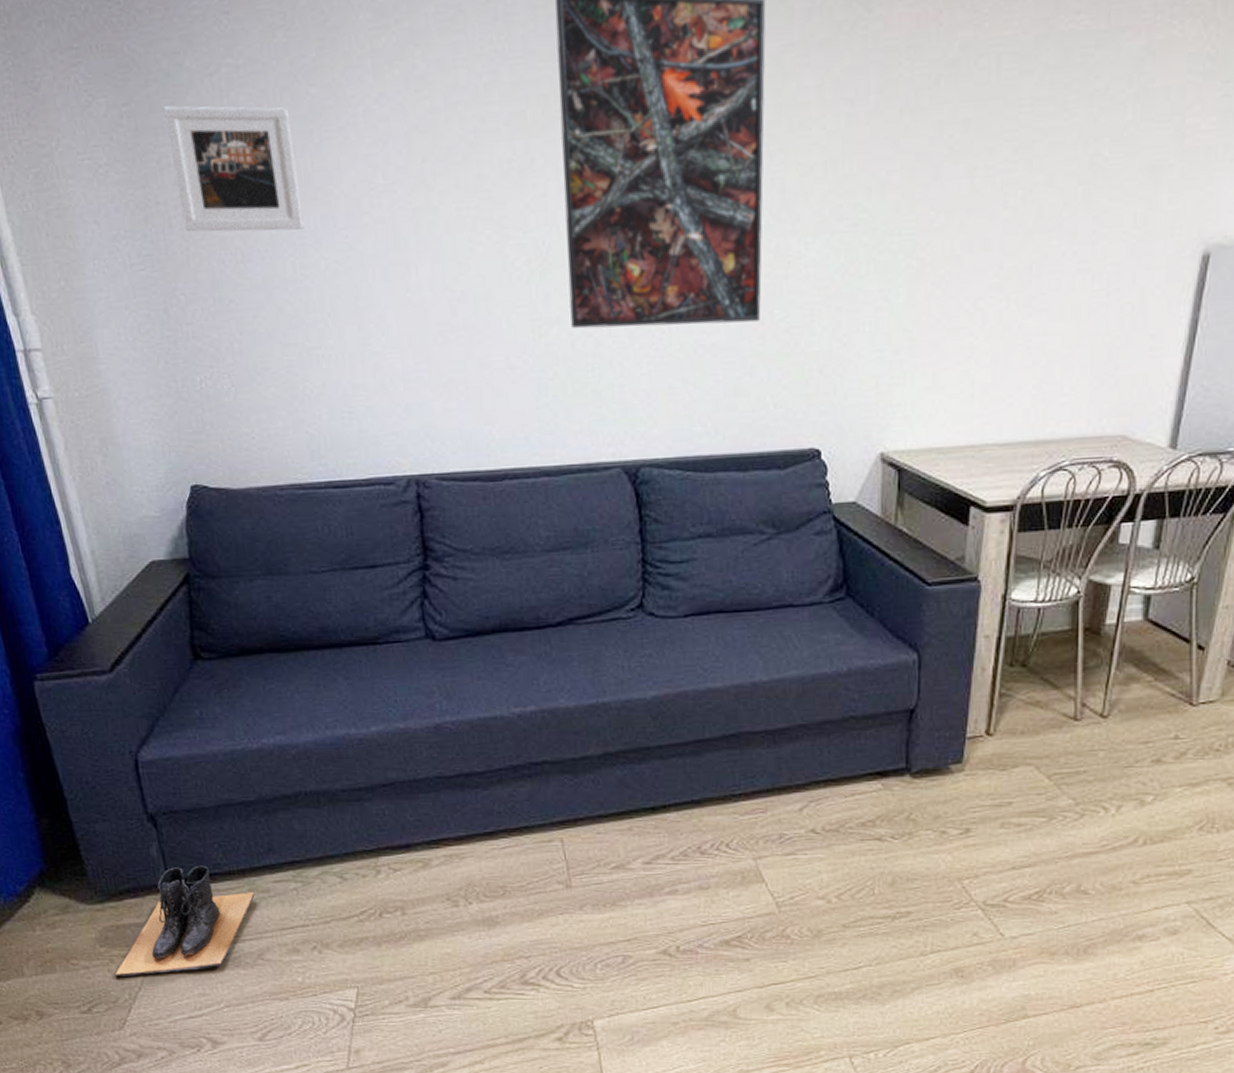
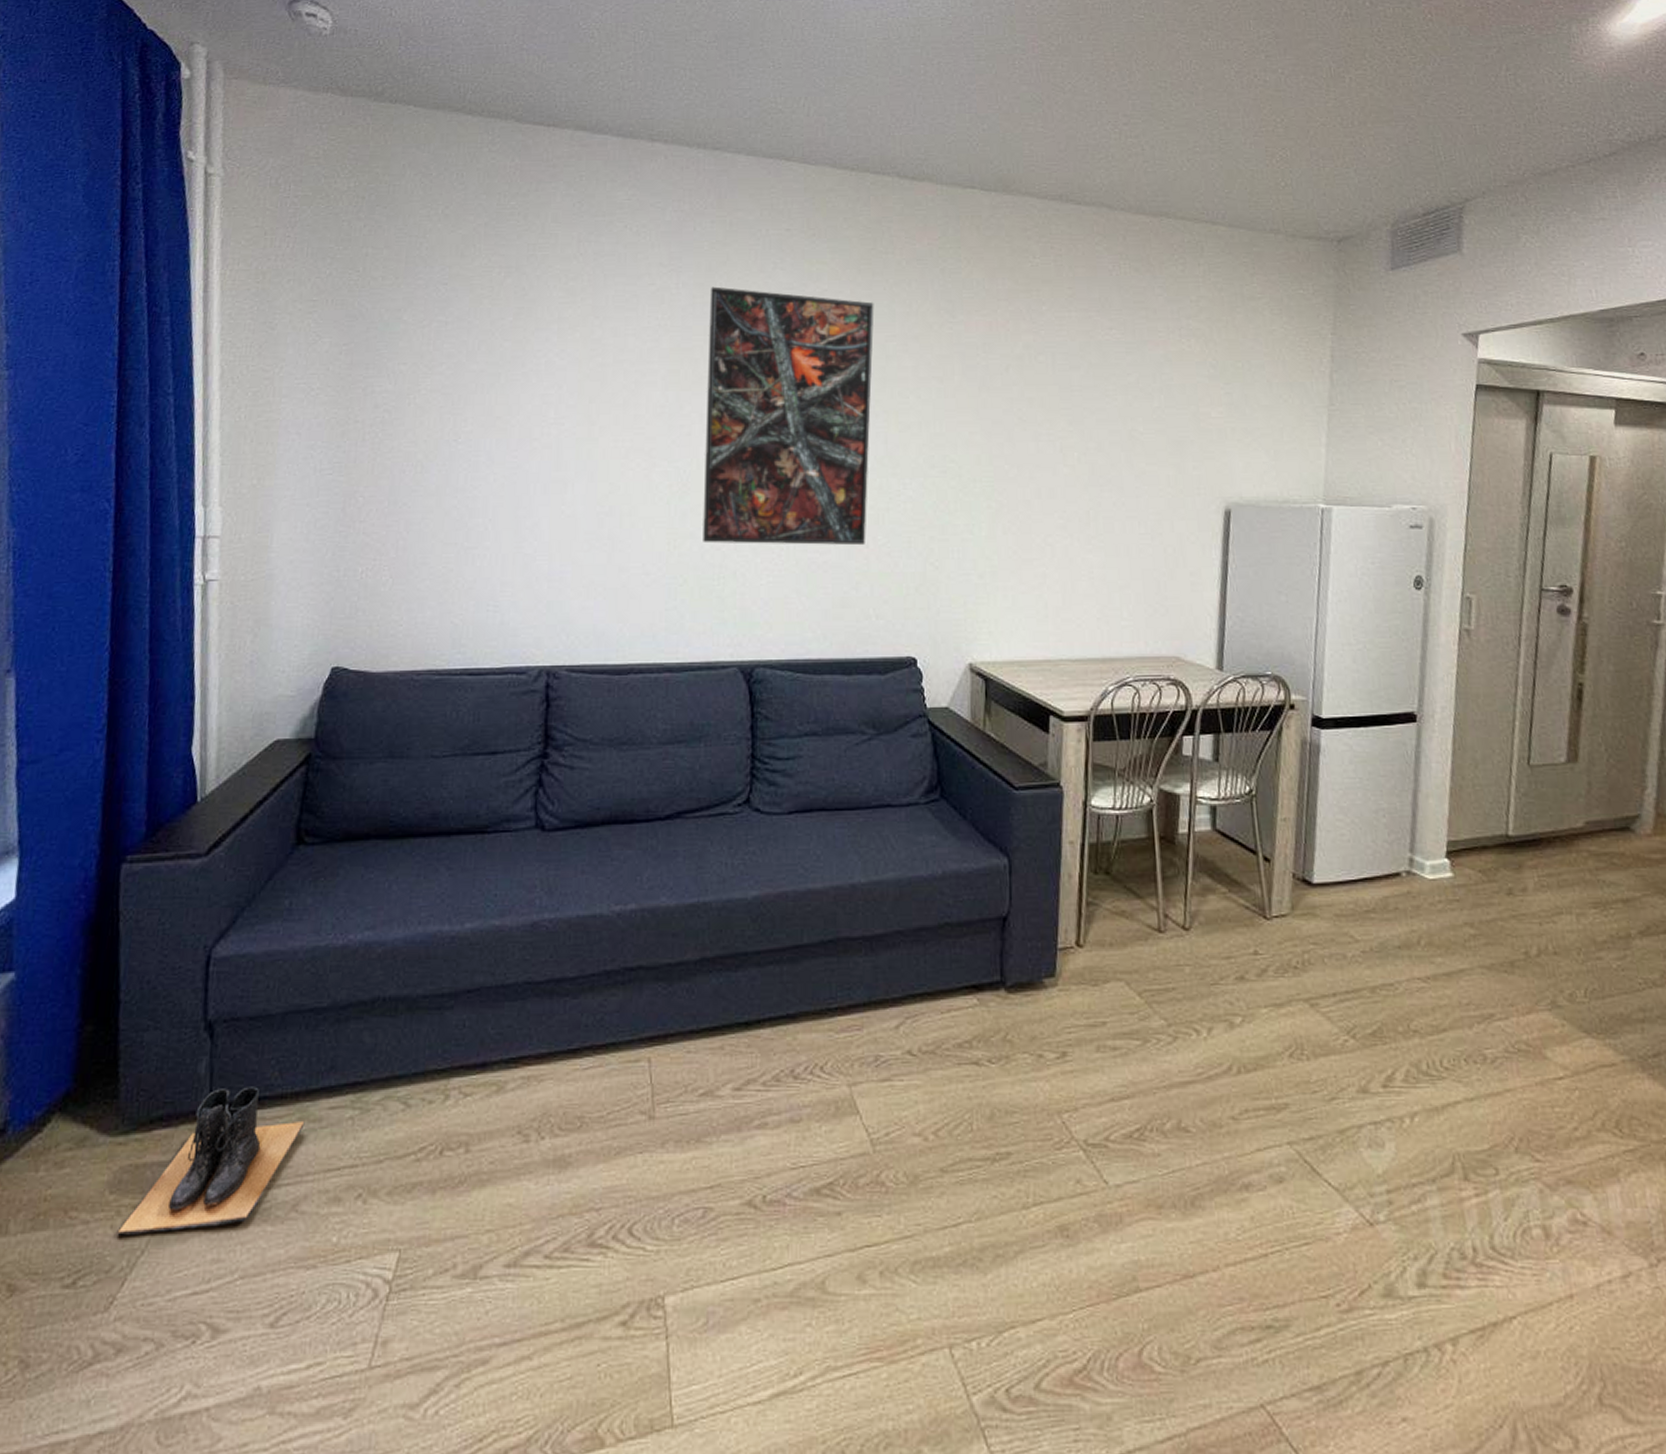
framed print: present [163,106,304,232] -> none [375,348,484,449]

